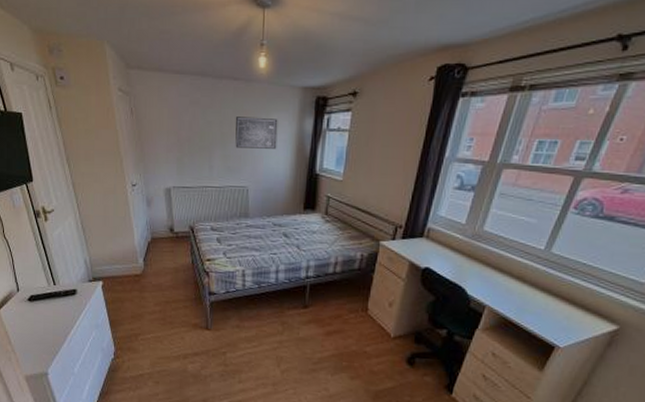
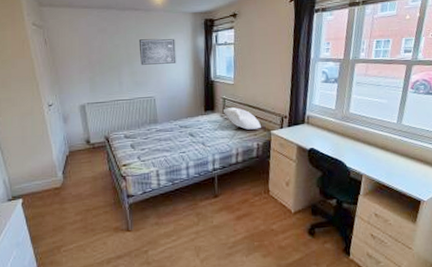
pillow: none [326,208,369,237] -> present [224,107,261,130]

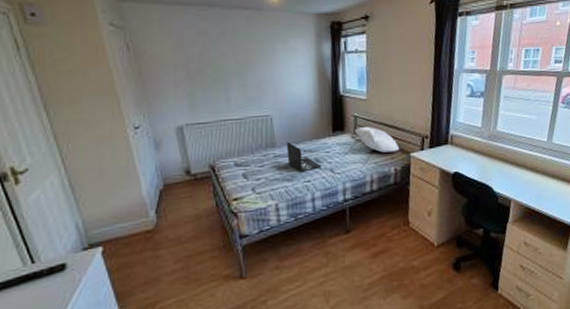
wall art: present [138,38,176,65] -> none [250,44,298,77]
laptop: none [166,119,195,145] -> present [286,141,322,173]

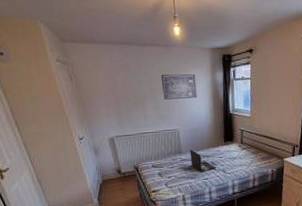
wall art: none [250,44,298,77] -> present [160,74,197,100]
pillow: present [355,127,399,153] -> none [241,138,275,158]

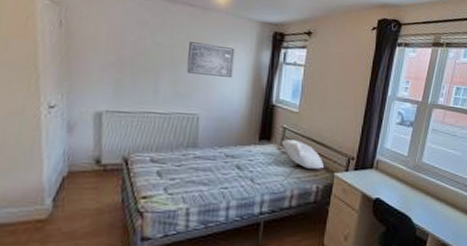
laptop: present [189,149,216,173] -> none [207,144,242,178]
pillow: none [241,138,275,158] -> present [282,139,324,169]

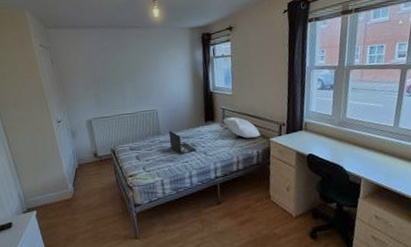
wall art: present [186,41,235,78] -> none [139,54,176,80]
laptop: none [207,144,242,178] -> present [168,130,197,155]

